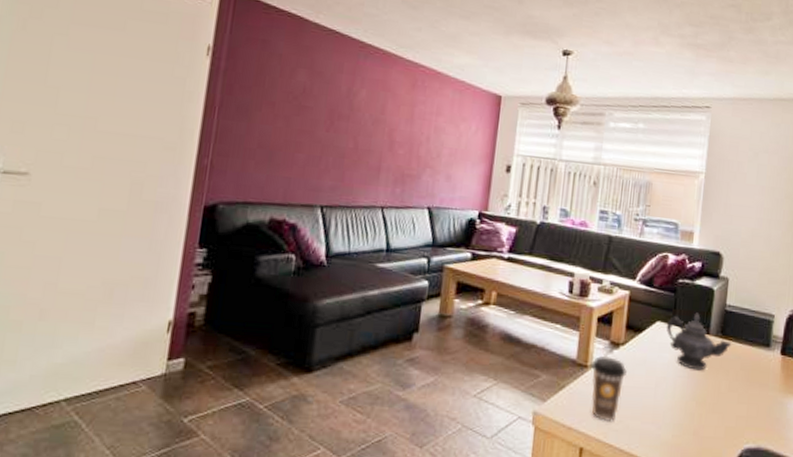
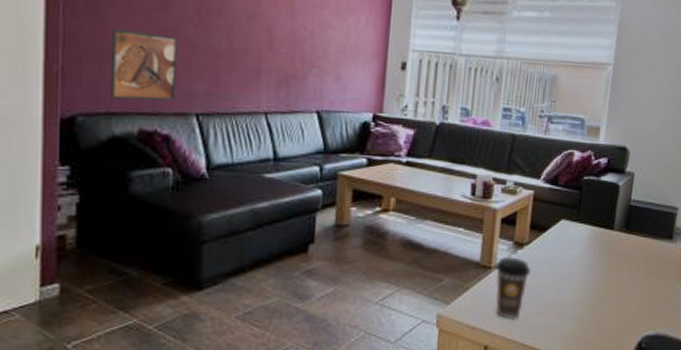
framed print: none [248,129,311,194] -> present [109,28,178,101]
teapot: present [666,312,732,371] -> none [570,209,636,265]

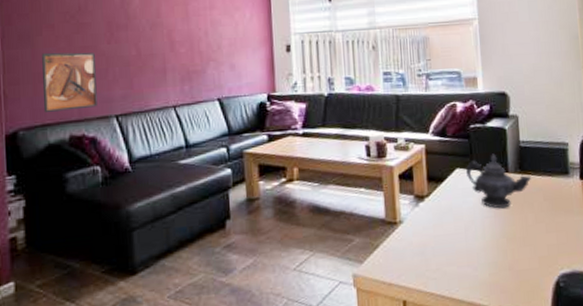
coffee cup: present [495,256,531,319] -> none [400,209,435,272]
teapot: none [570,209,636,265] -> present [465,153,532,209]

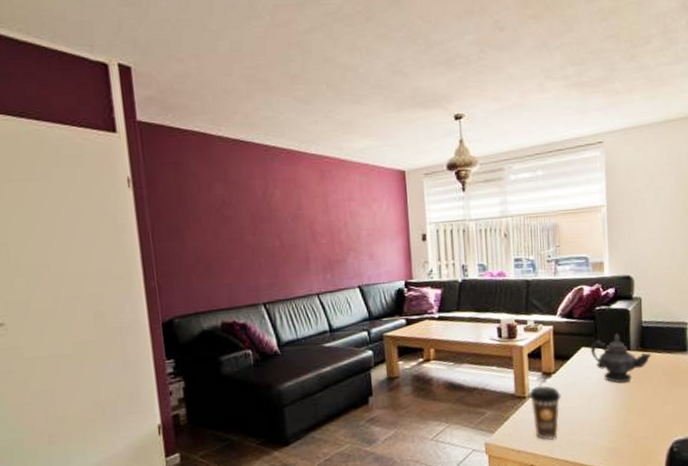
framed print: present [42,52,97,112] -> none [191,244,246,301]
coffee cup: none [400,209,435,272] -> present [529,385,561,440]

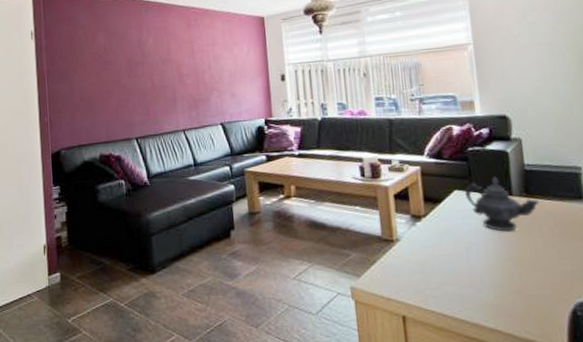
coffee cup: present [529,385,561,440] -> none [397,228,434,289]

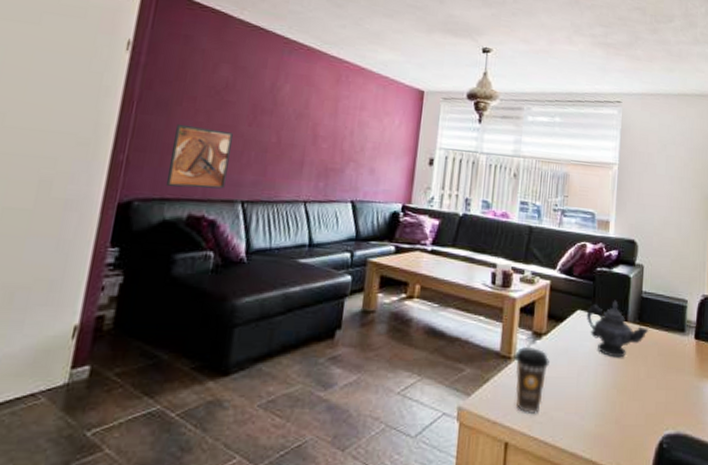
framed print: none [78,85,121,135] -> present [165,123,233,189]
coffee cup: none [397,228,434,289] -> present [515,346,549,413]

